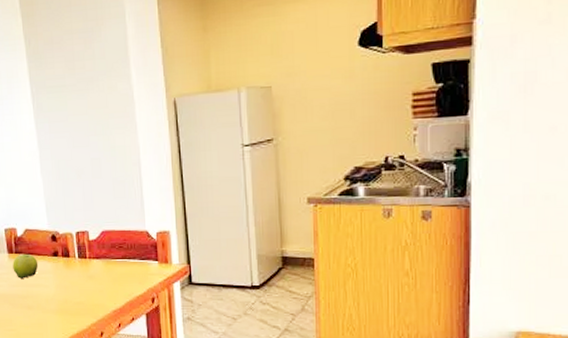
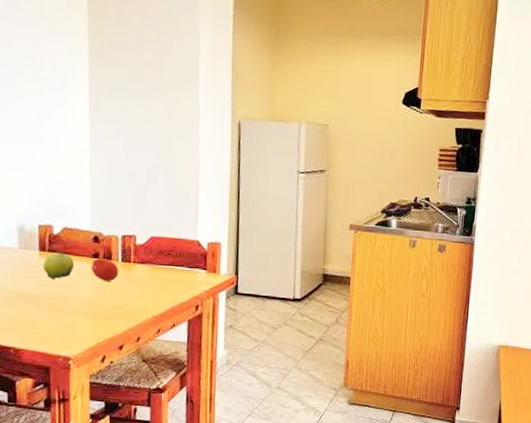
fruit: none [53,256,78,278] -> present [91,258,119,281]

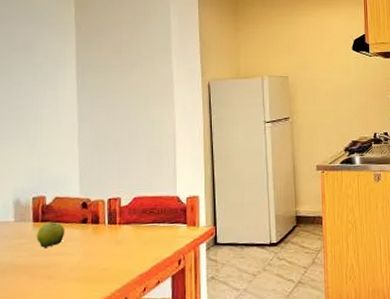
fruit: present [91,258,119,281] -> none [81,223,106,245]

